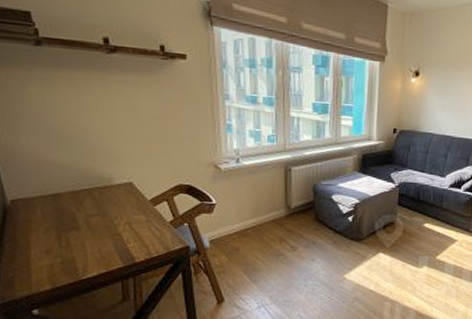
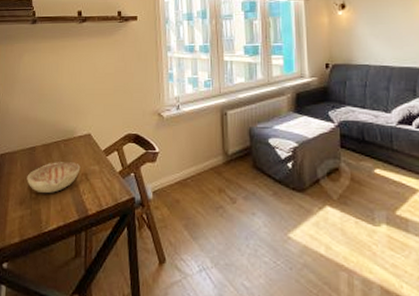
decorative bowl: none [52,210,122,243] -> present [27,162,81,194]

